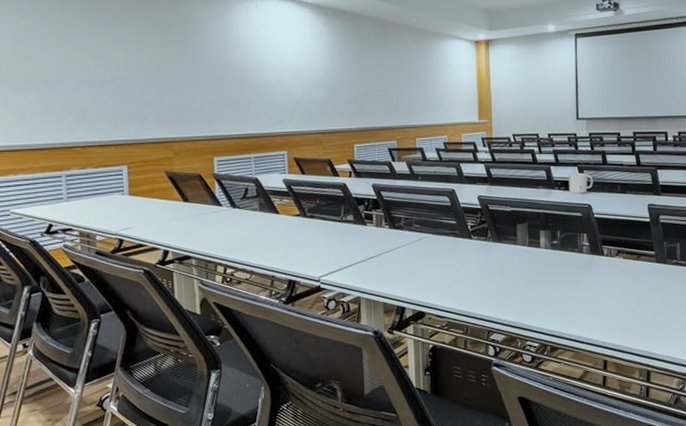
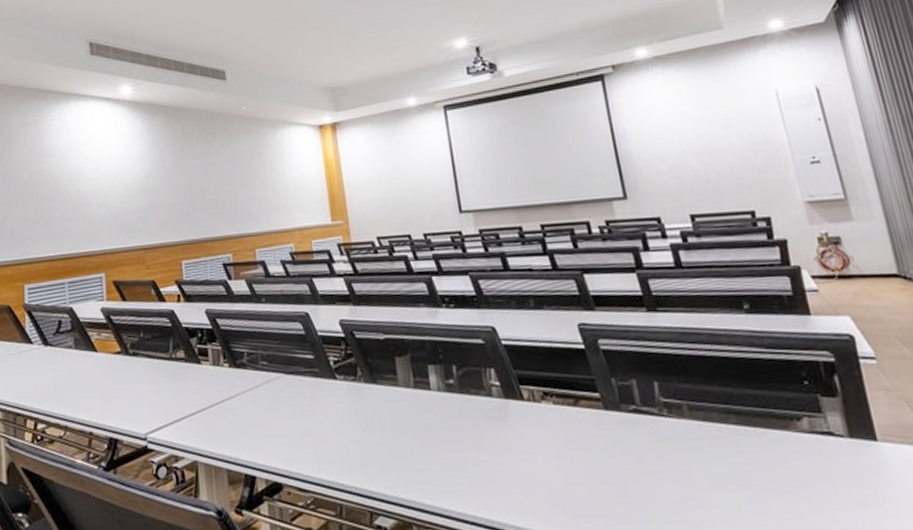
mug: present [569,172,593,194] -> none [458,283,494,313]

